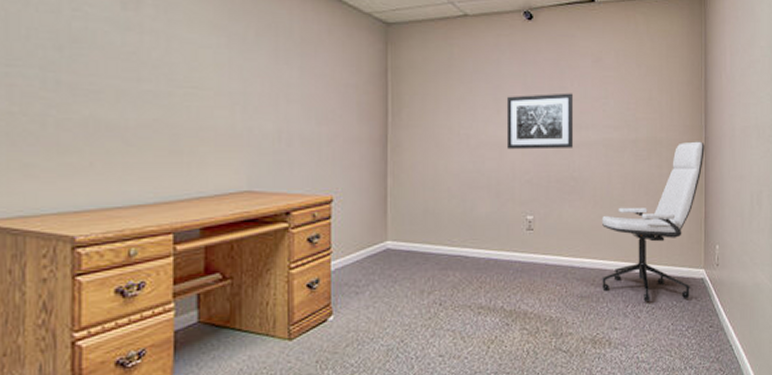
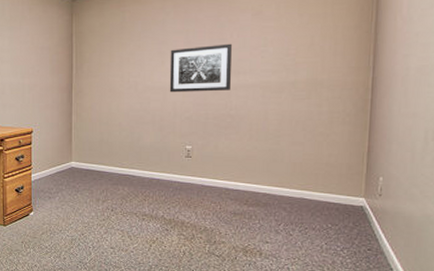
office chair: present [601,141,705,302] -> none [254,81,372,223]

